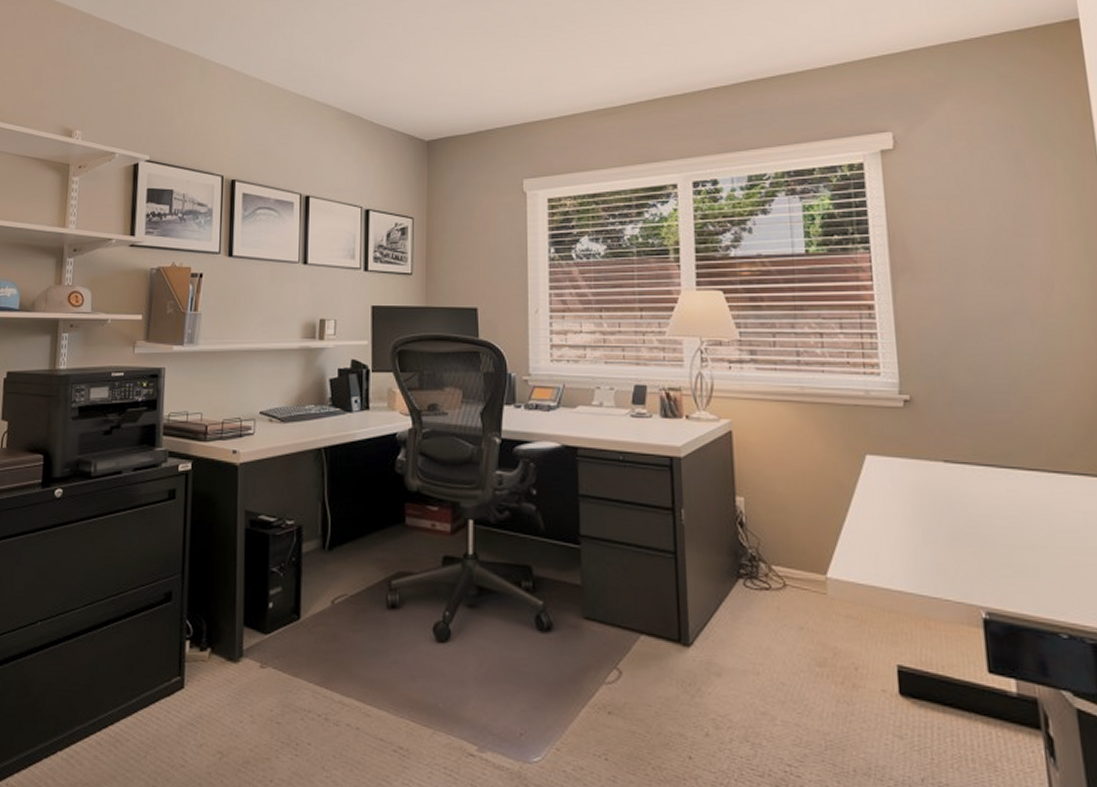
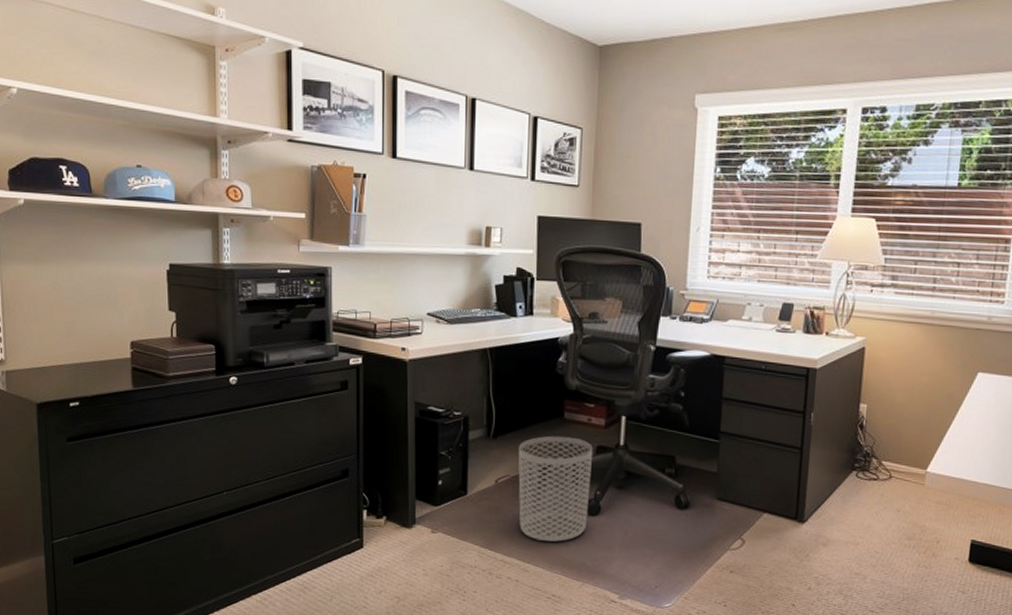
waste bin: none [357,545,439,677] -> present [518,436,594,542]

